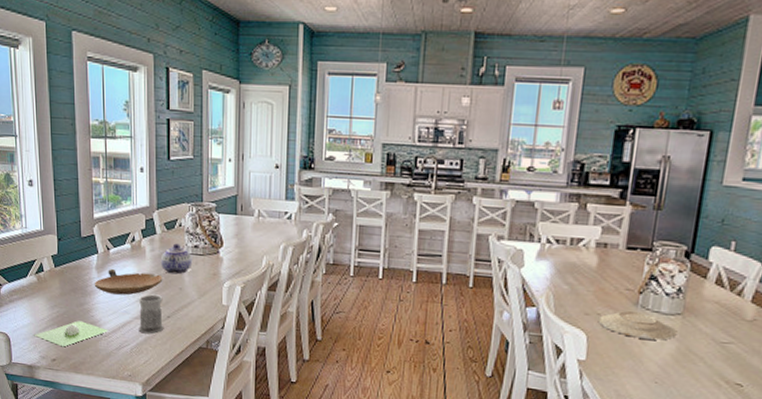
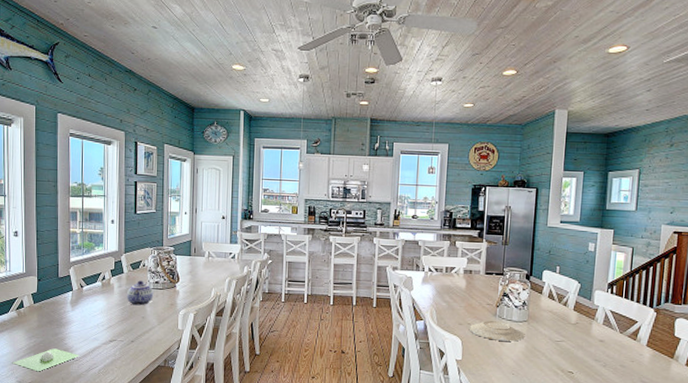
bowl: present [94,268,163,296] -> none [68,302,128,325]
mug: present [138,294,164,334] -> none [106,323,128,357]

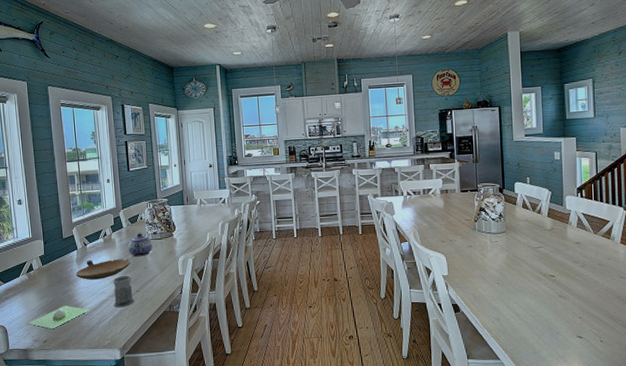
bowl: none [68,302,128,325] -> present [75,259,131,280]
mug: none [106,323,128,357] -> present [113,275,135,308]
plate: present [469,321,525,342] -> none [451,235,505,253]

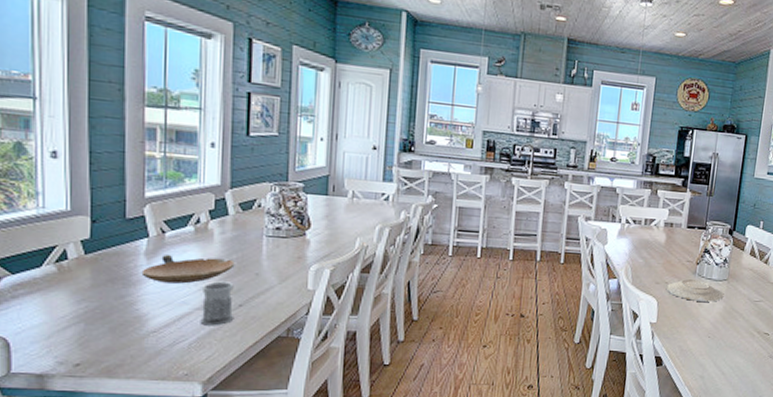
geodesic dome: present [27,305,90,330] -> none [48,316,160,349]
teapot: present [127,233,153,257] -> none [232,225,273,259]
plate: none [451,235,505,253] -> present [666,279,724,302]

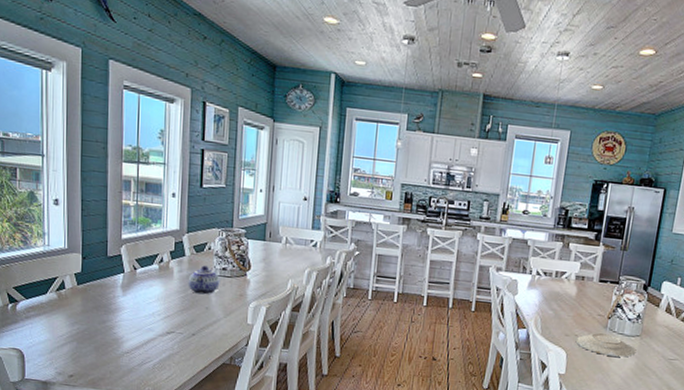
bowl: present [141,253,235,284] -> none [118,287,190,314]
mug: present [200,281,234,326] -> none [162,312,189,351]
teapot: none [232,225,273,259] -> present [188,265,220,295]

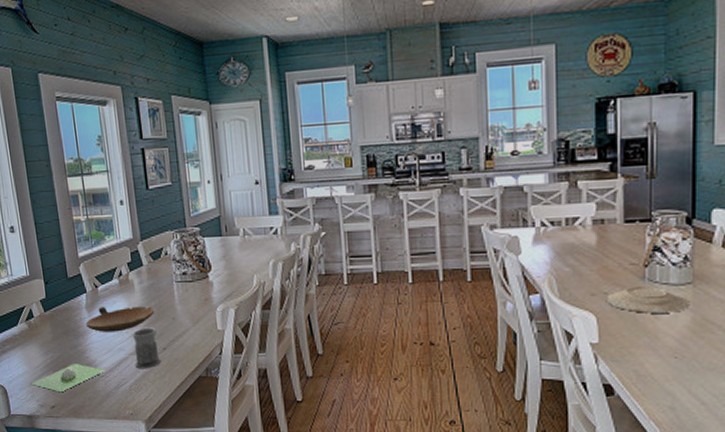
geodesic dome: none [51,337,131,364] -> present [30,364,106,393]
bowl: none [118,287,190,314] -> present [85,306,155,332]
mug: none [162,312,189,351] -> present [132,327,161,369]
teapot: present [188,265,220,295] -> none [149,273,183,305]

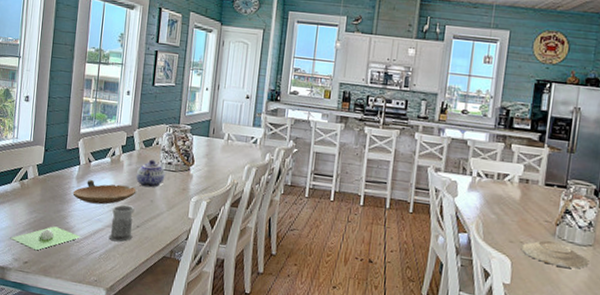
teapot: none [149,273,183,305] -> present [136,159,166,188]

